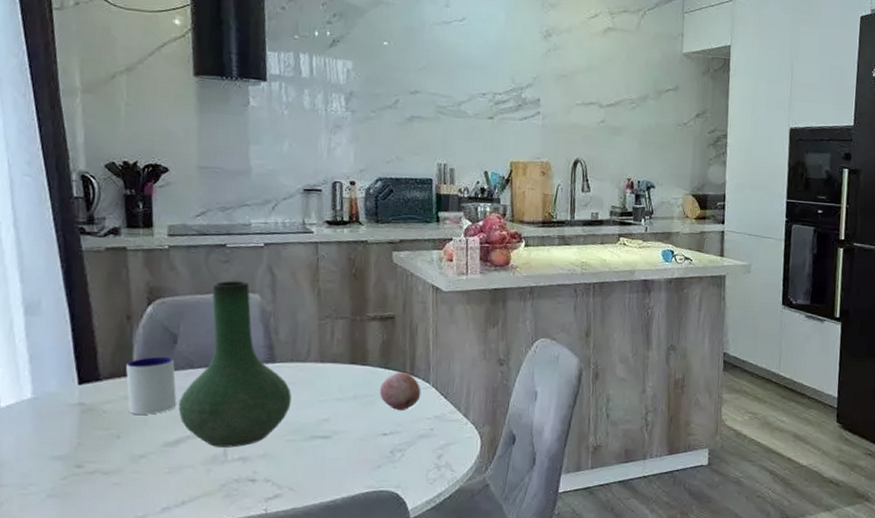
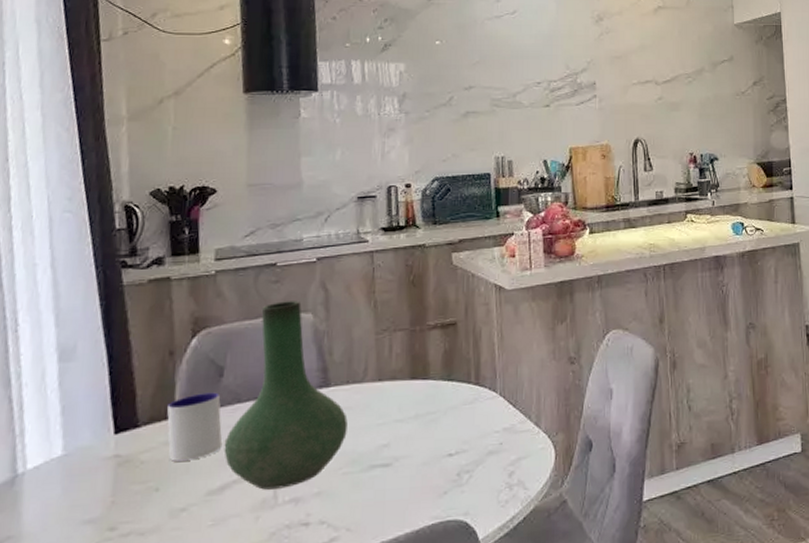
fruit: present [379,372,421,411] -> none [442,383,488,427]

